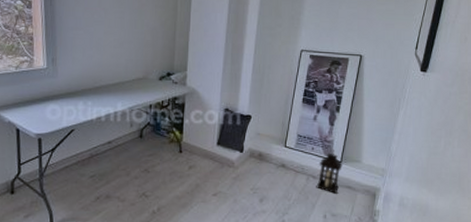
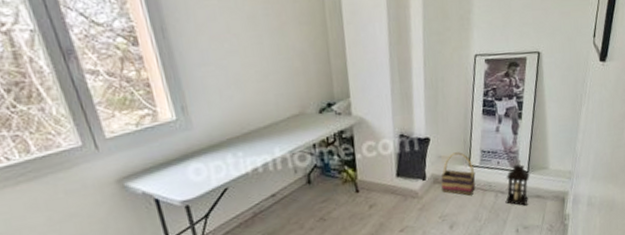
basket: none [257,132,290,174] -> present [440,152,476,196]

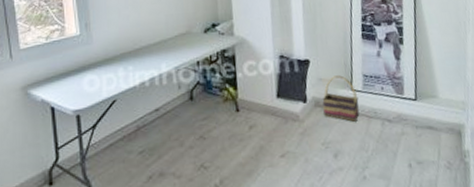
lantern: present [505,159,530,206] -> none [392,86,419,137]

